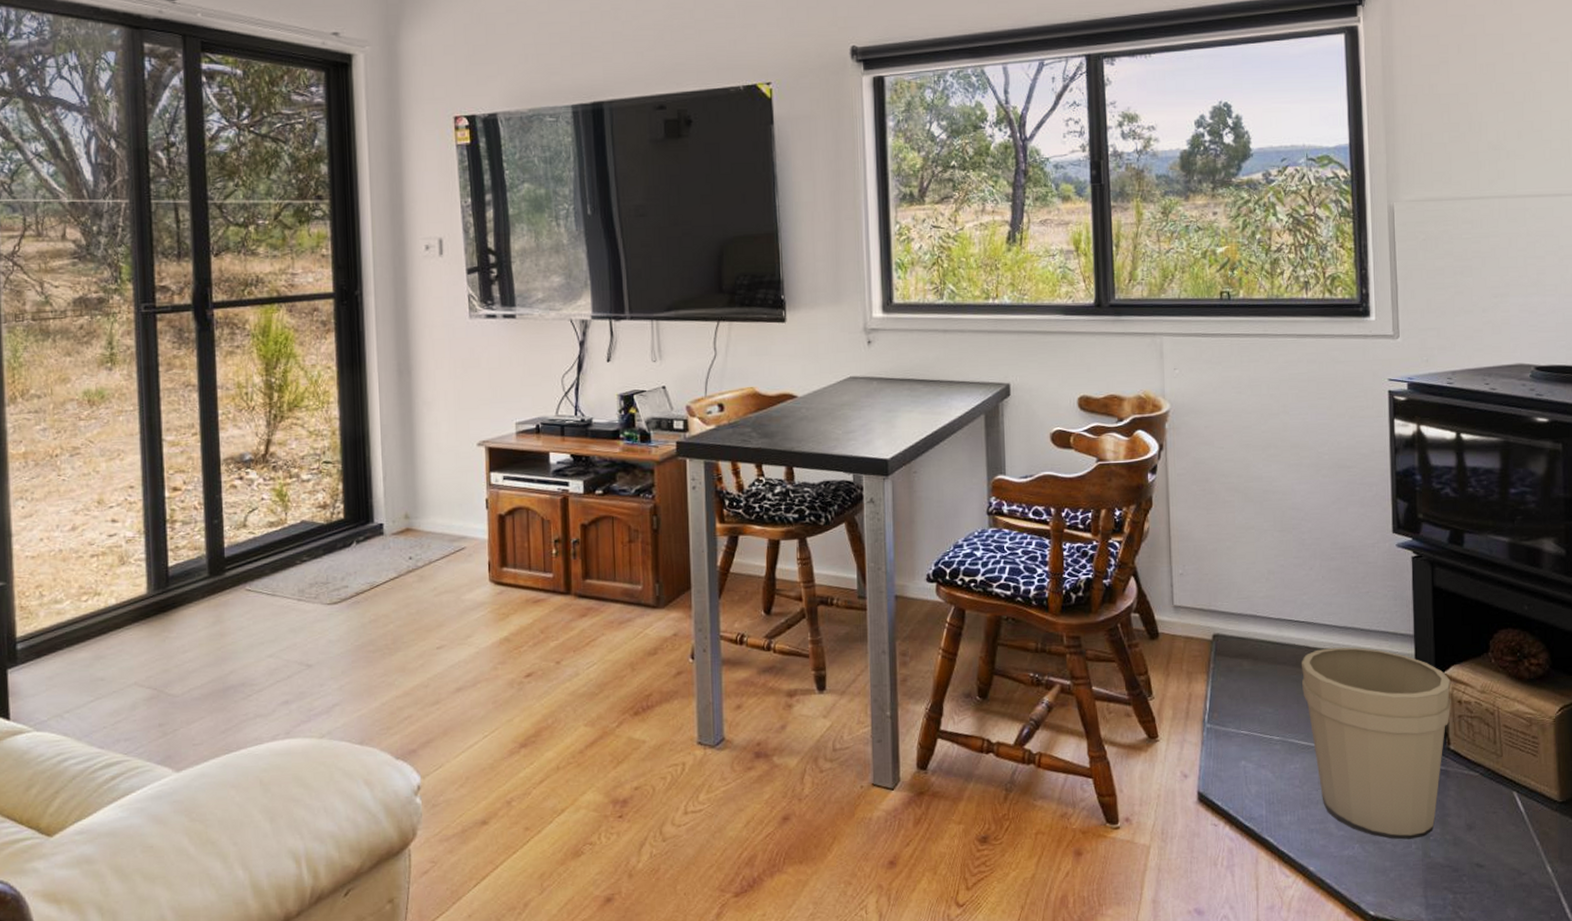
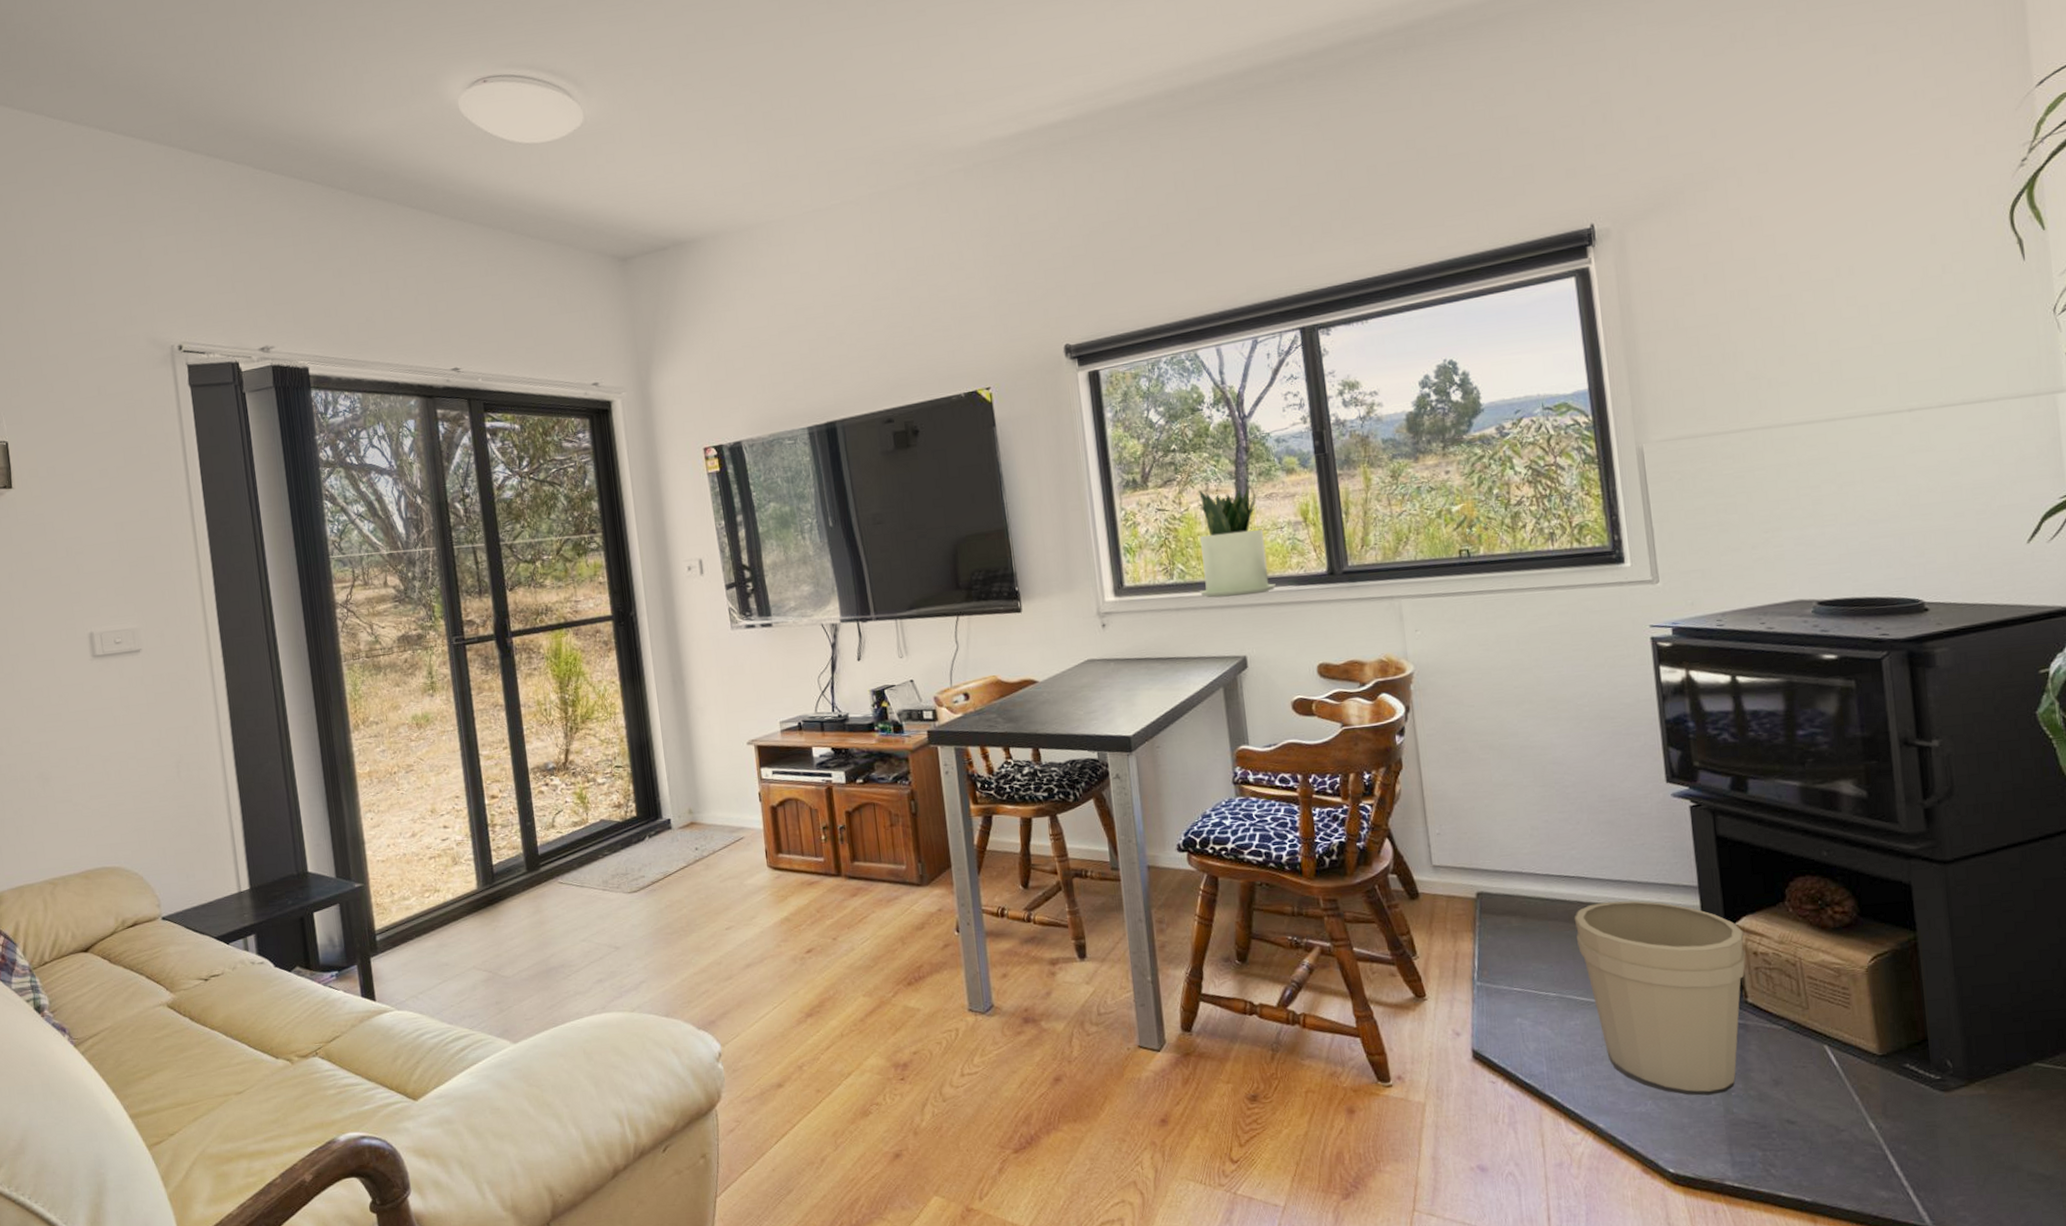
planter: none [969,207,1044,322] -> present [1198,483,1276,598]

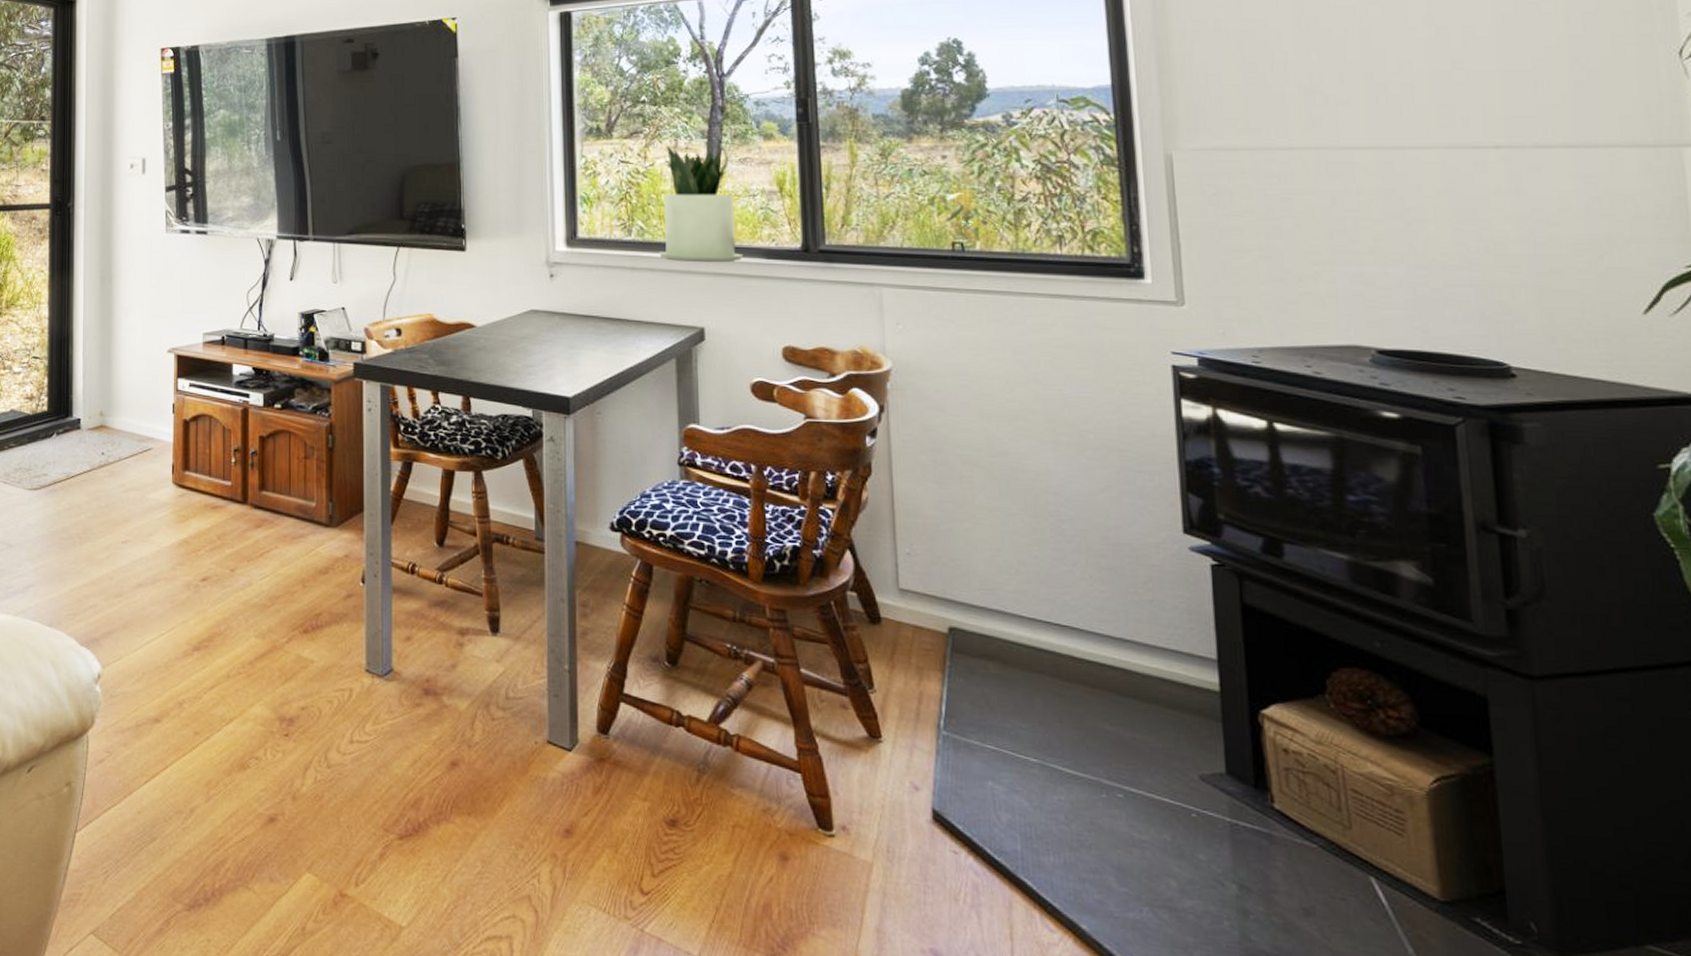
bucket: present [1574,900,1746,1096] -> none [1063,661,1274,914]

